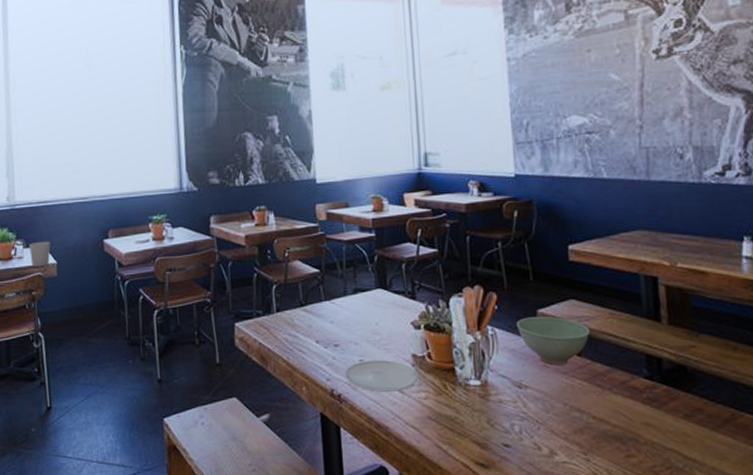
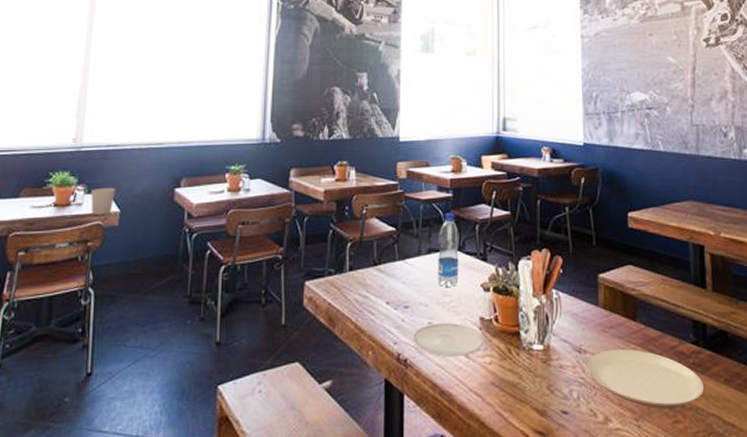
bottle: none [364,253,388,326] -> present [438,213,459,288]
bowl: present [516,317,591,365] -> none [579,281,645,330]
plate: none [528,384,660,442] -> present [587,349,703,407]

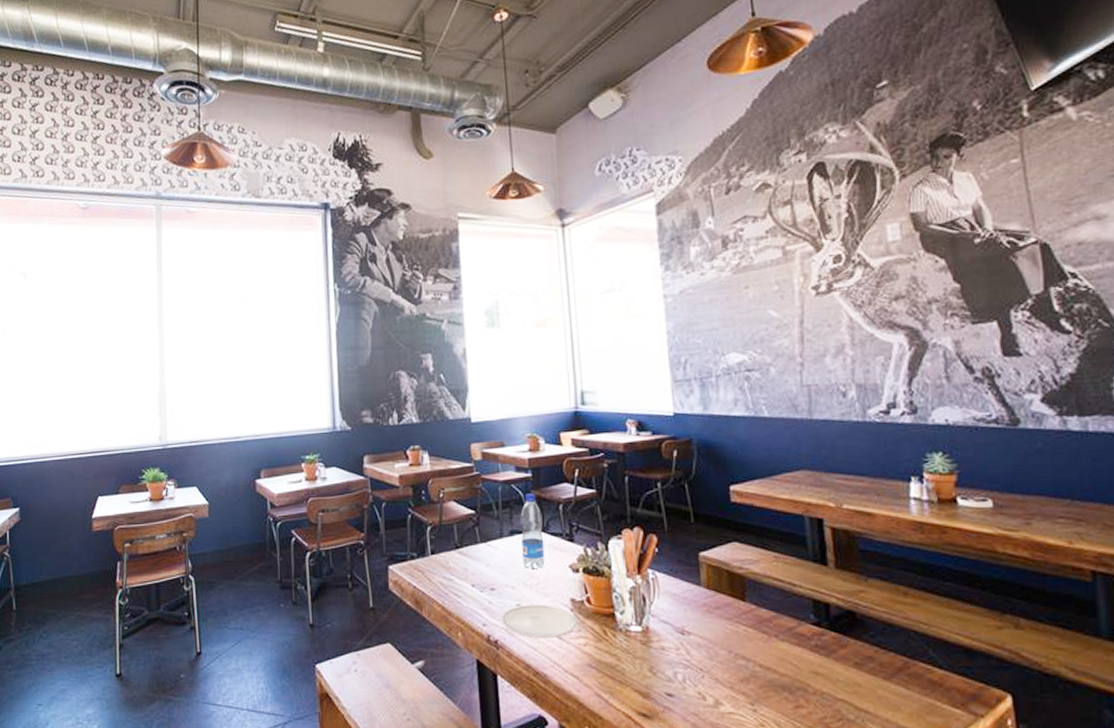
dixie cup: present [91,187,115,215] -> none [181,481,202,507]
plate: present [587,349,703,407] -> none [691,631,829,691]

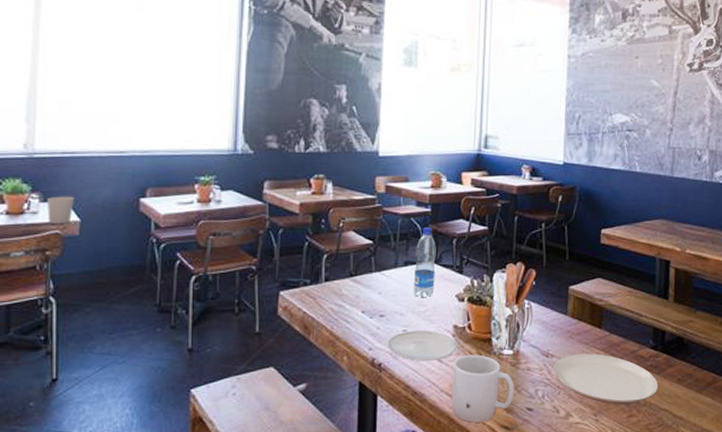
dixie cup: none [181,481,202,507] -> present [47,196,74,224]
mug: none [574,631,649,708] -> present [451,355,514,423]
plate: none [691,631,829,691] -> present [553,354,658,404]

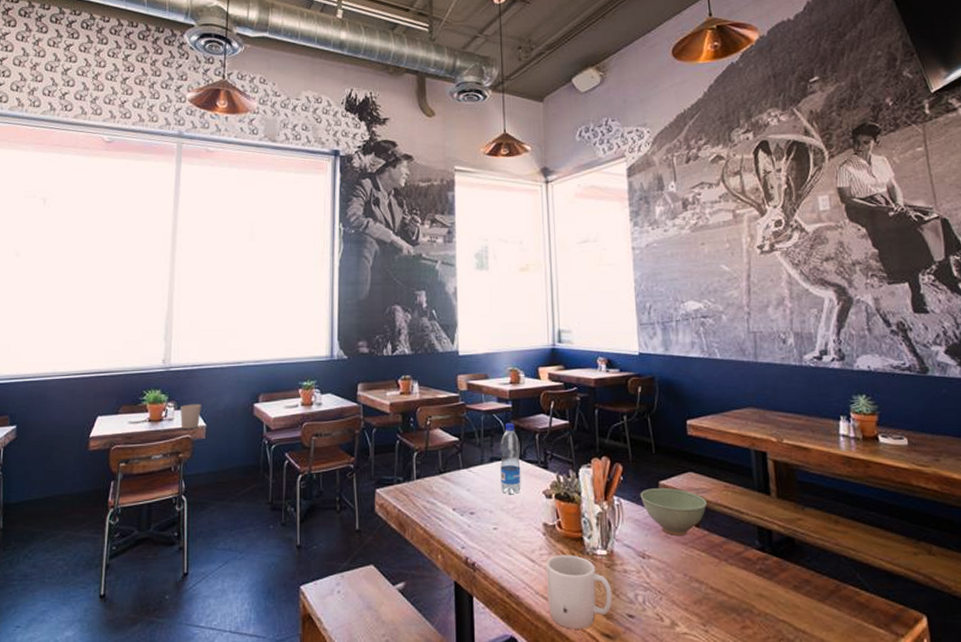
plate: present [388,331,458,361] -> none [480,529,550,560]
bowl: none [550,293,612,336] -> present [640,488,708,535]
plate: present [553,354,658,404] -> none [651,555,772,613]

